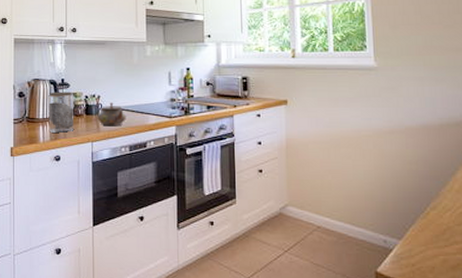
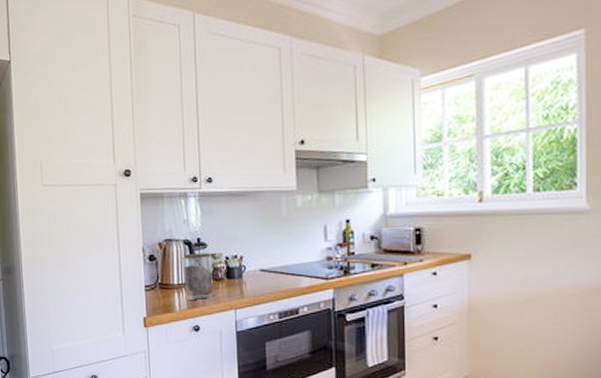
teapot: present [97,102,126,127] -> none [240,263,275,291]

